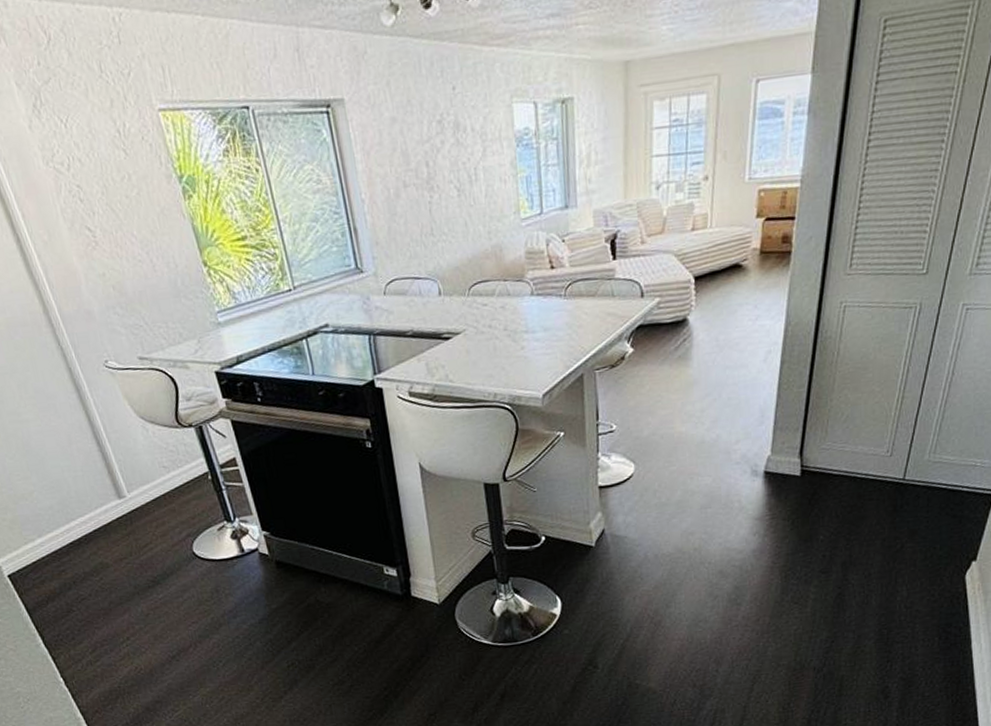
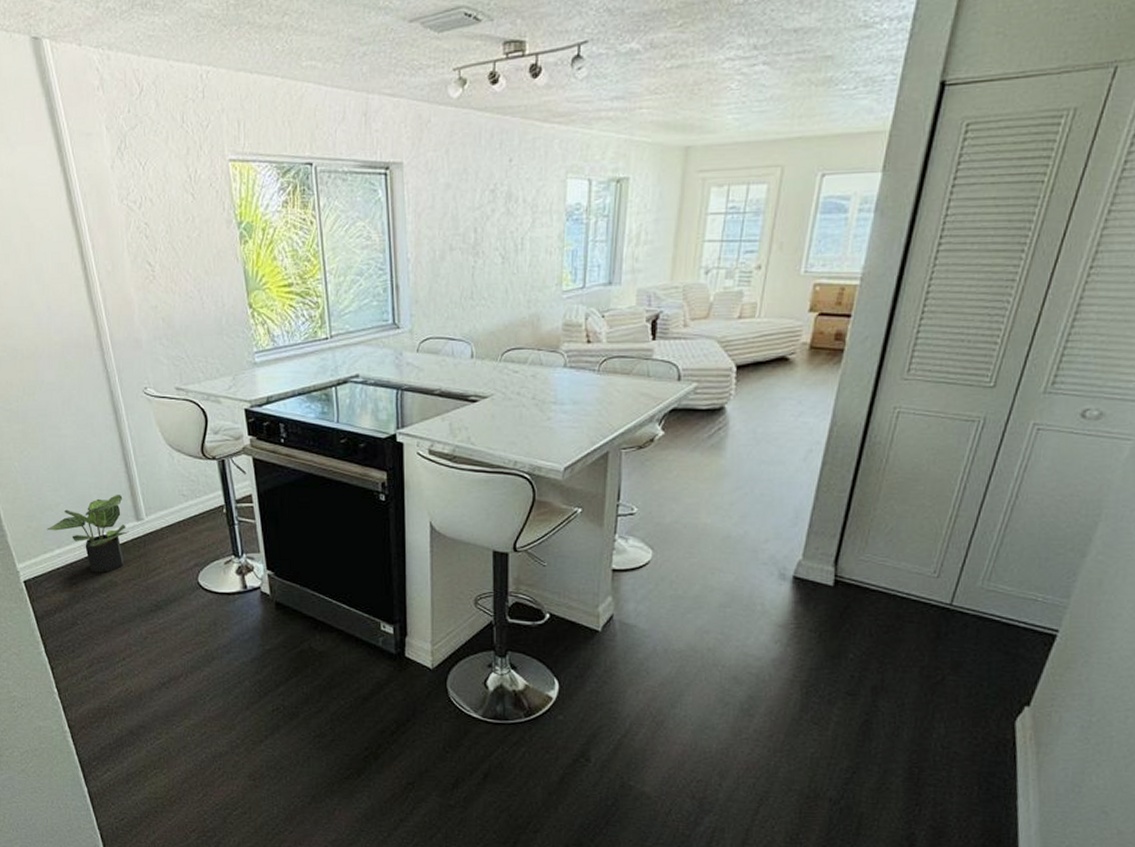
potted plant: none [23,475,113,557] -> present [46,495,129,573]

